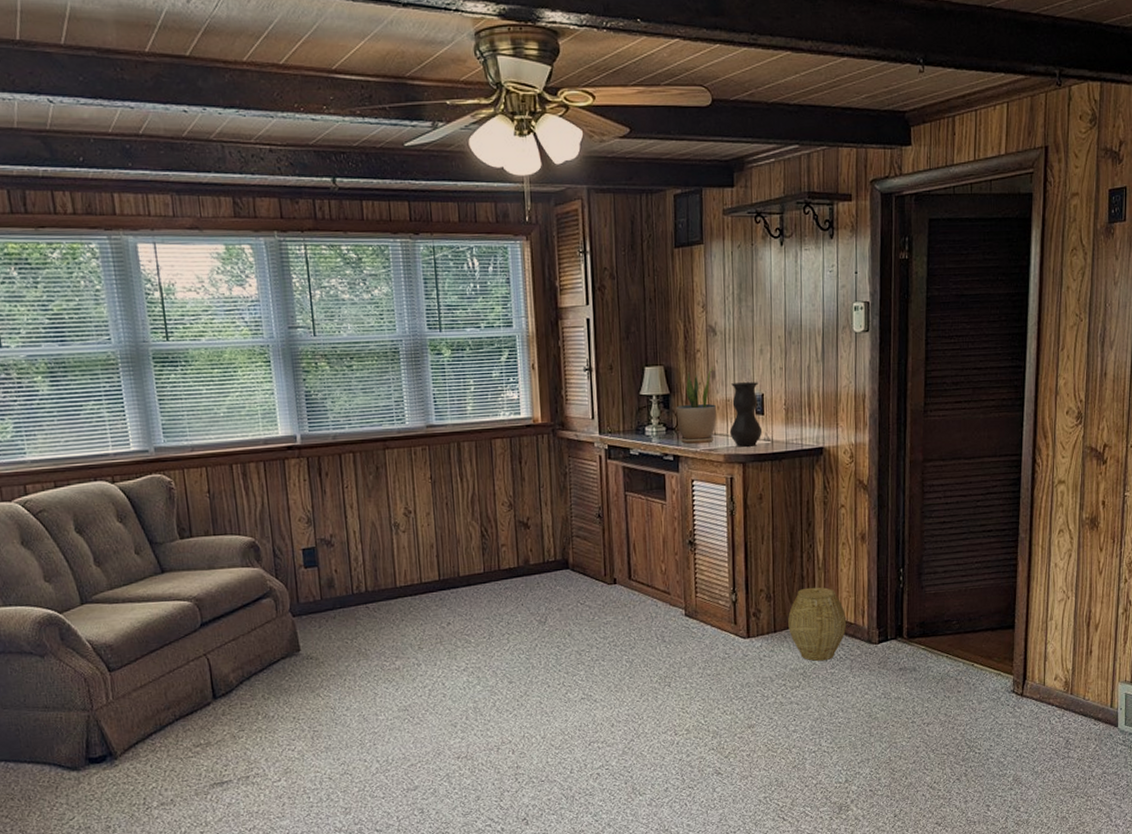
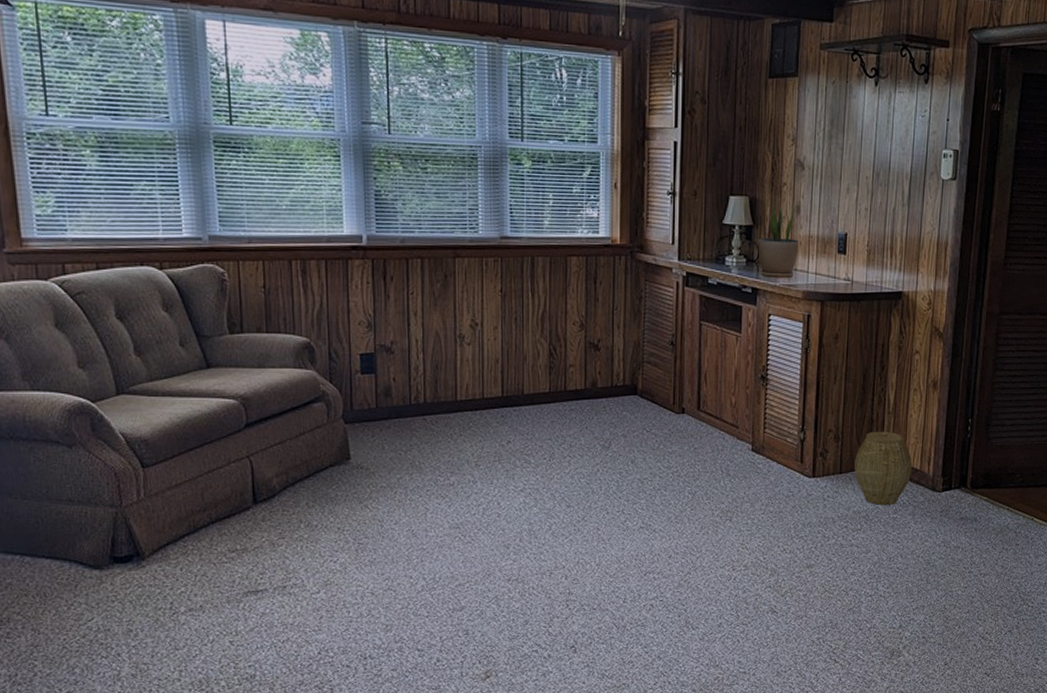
vase: present [730,382,763,447] -> none [810,220,843,285]

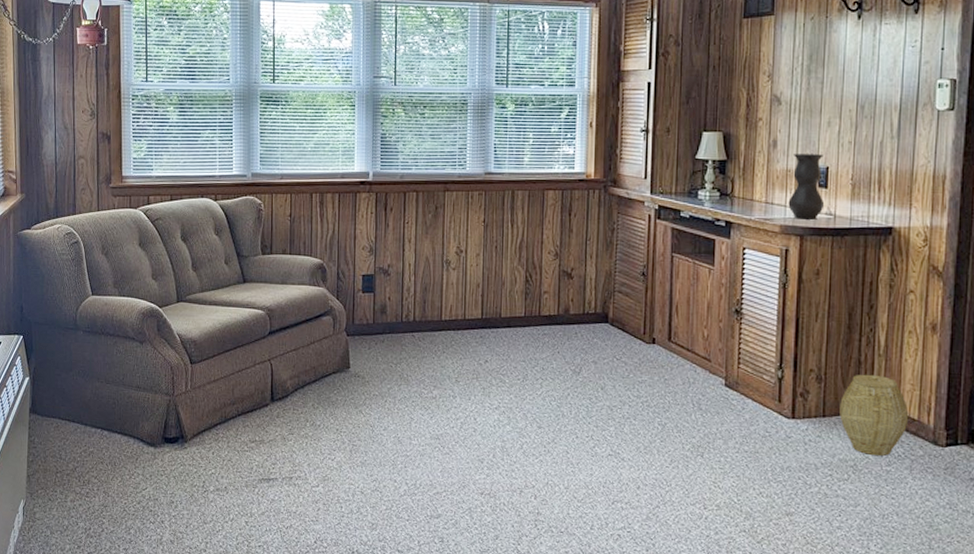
potted plant: present [758,202,800,278] -> none [732,136,776,212]
vase: none [810,220,843,285] -> present [788,154,825,220]

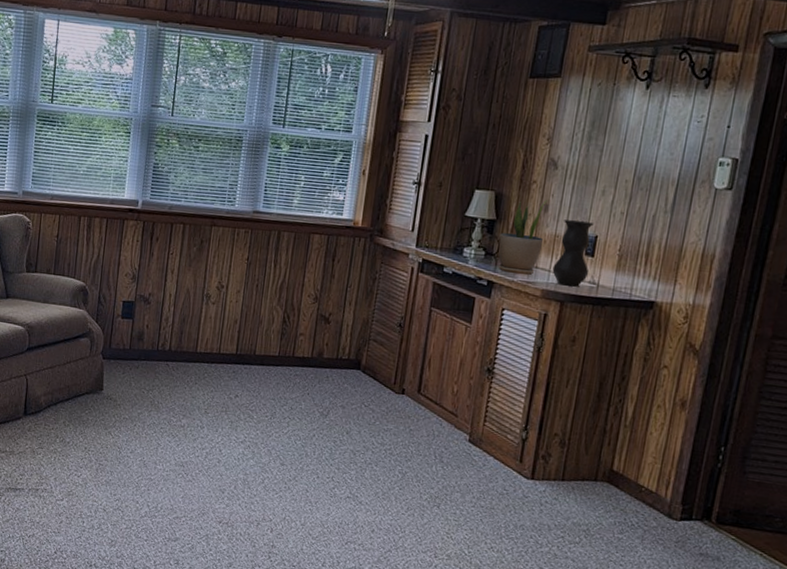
potted plant: none [732,136,776,212] -> present [497,200,548,275]
woven basket: present [840,374,909,456] -> none [578,443,648,524]

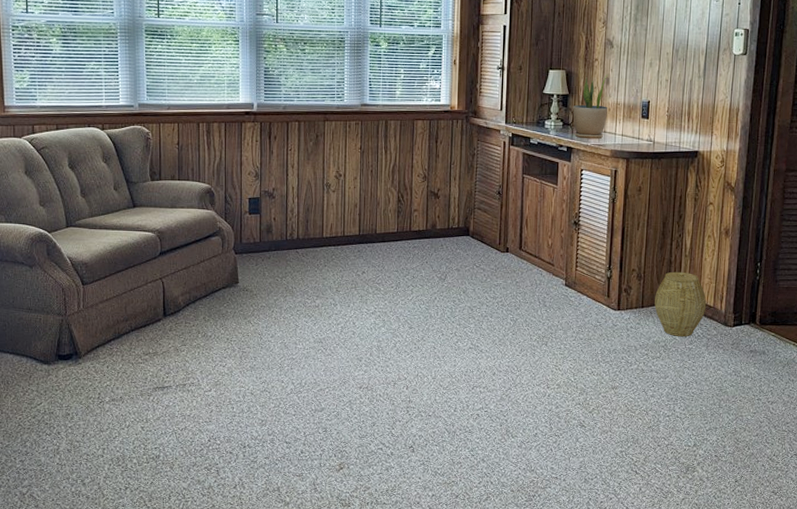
vase: present [552,219,594,287] -> none [617,90,646,145]
woven basket: none [578,443,648,524] -> present [654,271,707,336]

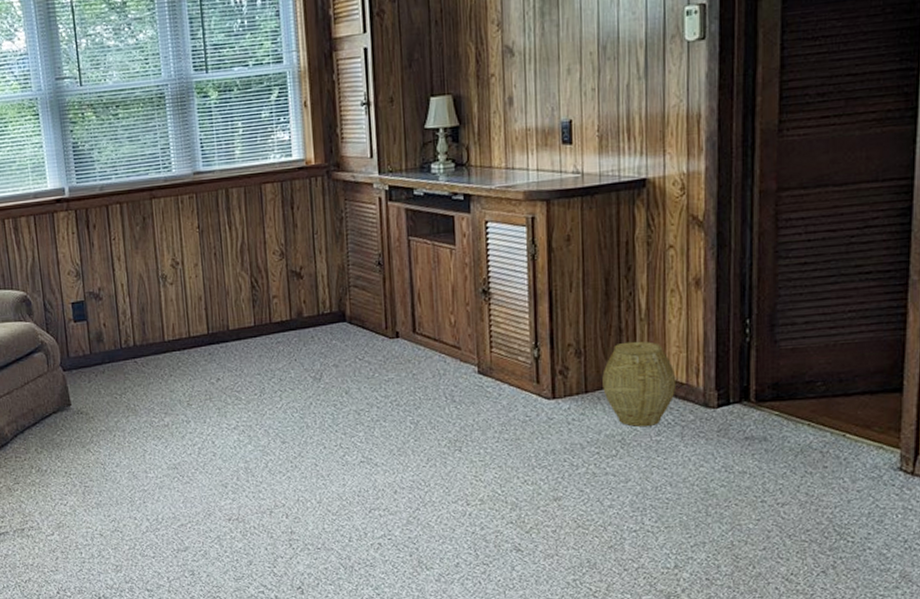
potted plant: present [572,74,609,139] -> none [466,92,515,181]

